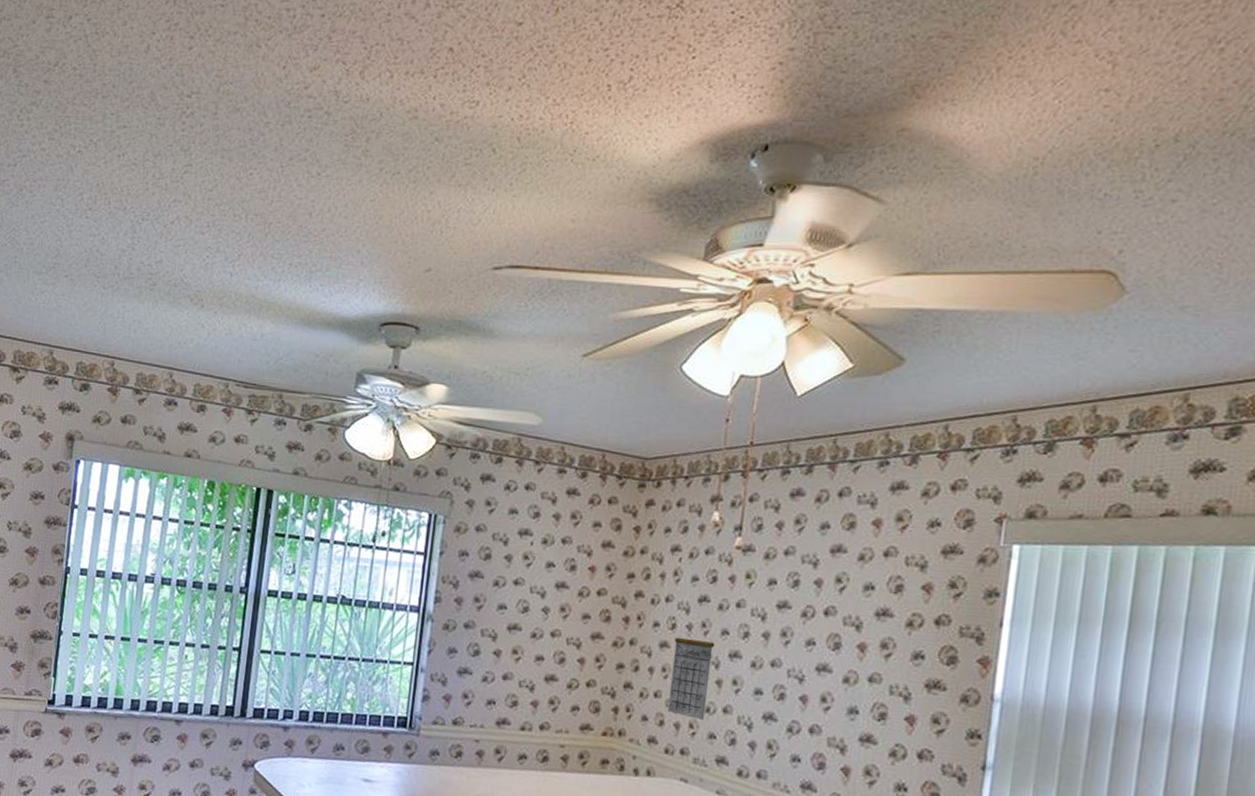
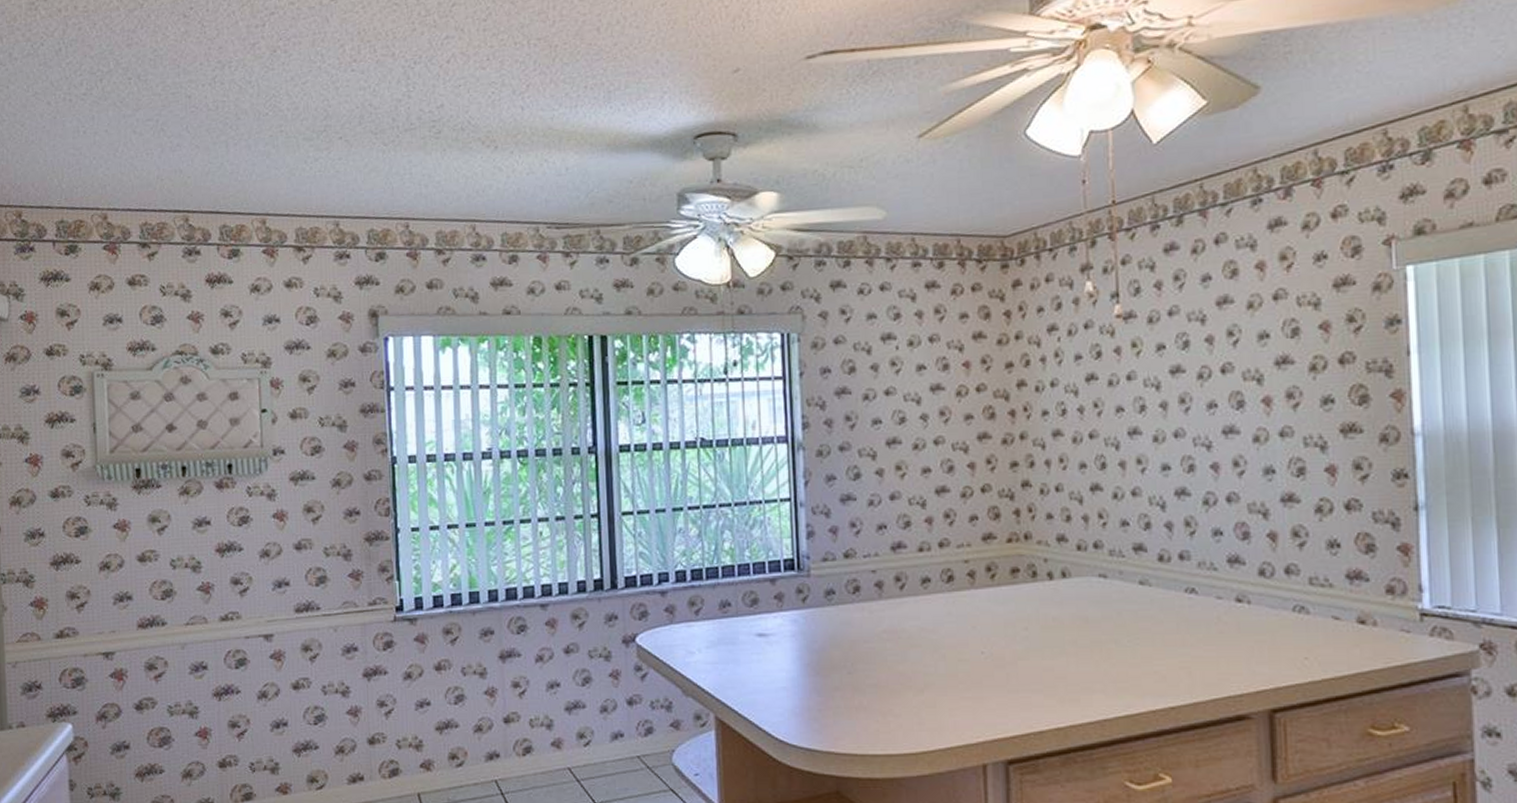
calendar: present [667,623,715,720] -> none [1066,404,1114,508]

